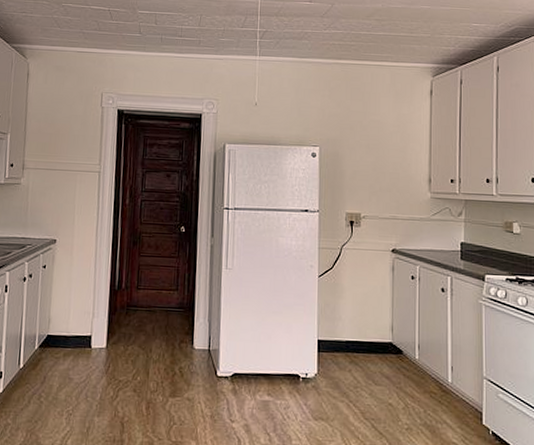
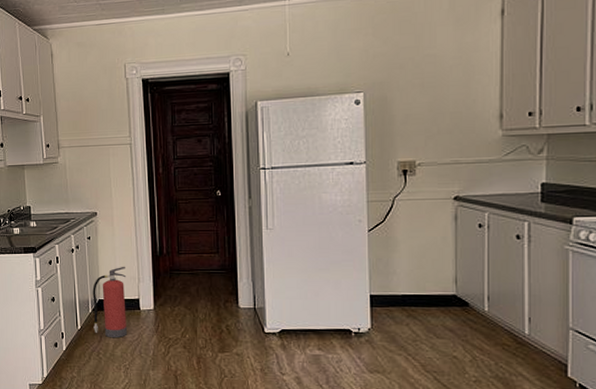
fire extinguisher: none [37,299,81,380] -> present [93,266,128,339]

